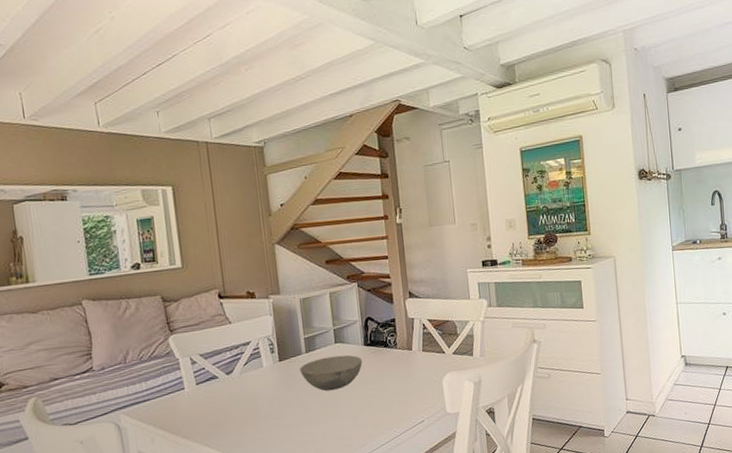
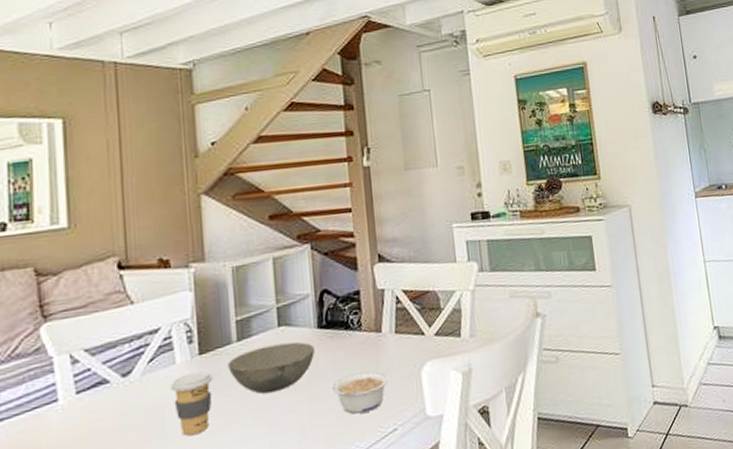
coffee cup: none [260,373,290,418] -> present [171,371,213,436]
legume: none [376,378,418,409] -> present [332,371,390,414]

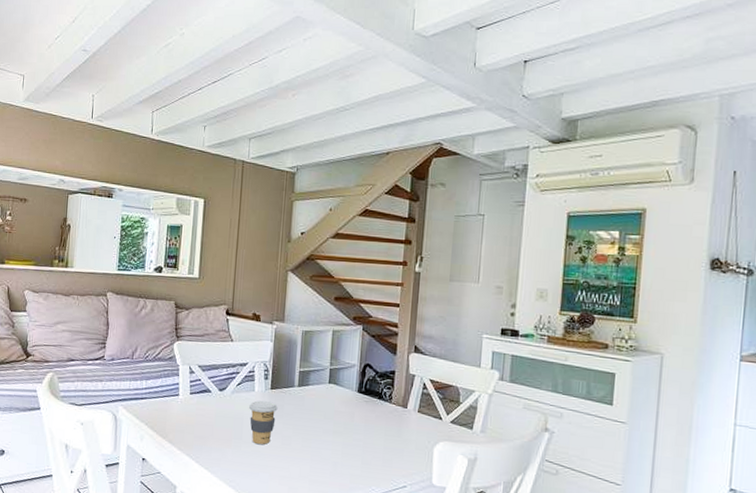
bowl: present [228,341,315,394] -> none [289,395,353,432]
legume: present [332,371,390,414] -> none [361,434,407,467]

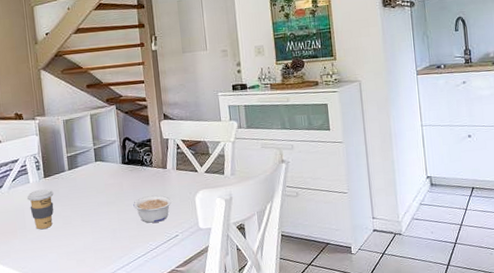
legume: none [361,434,407,467] -> present [133,195,173,223]

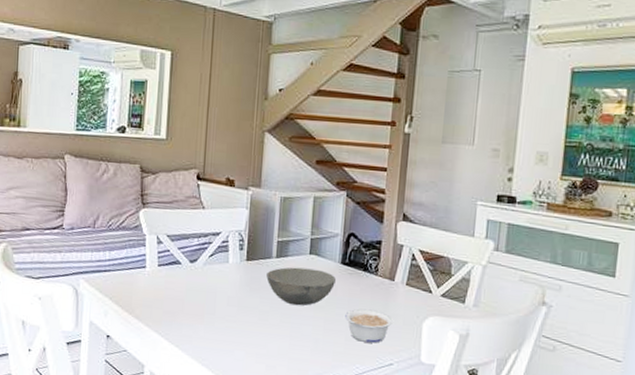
coffee cup: present [27,188,54,230] -> none [223,272,254,321]
bowl: none [63,172,120,206] -> present [266,267,336,306]

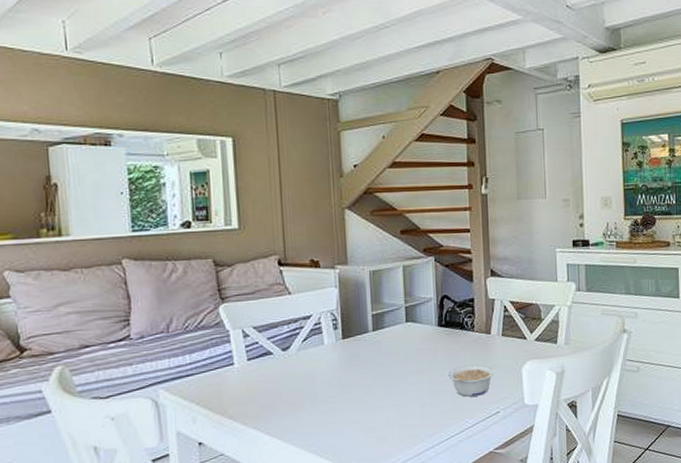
bowl: present [266,267,336,306] -> none [365,335,435,375]

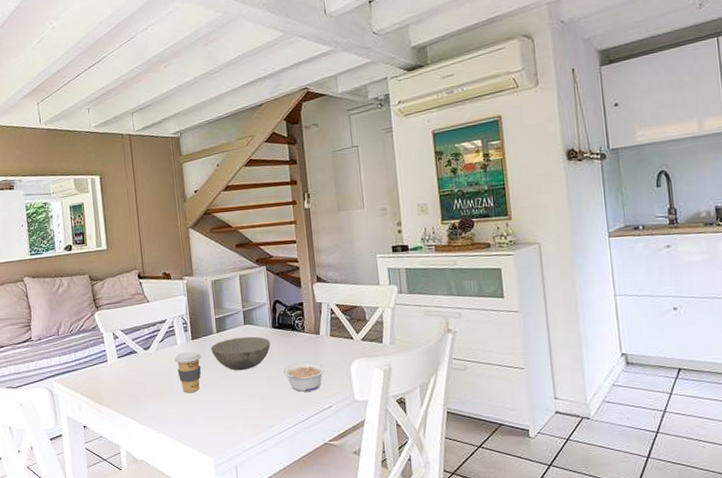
coffee cup: none [320,352,353,401] -> present [175,351,201,393]
bowl: none [365,335,435,375] -> present [211,336,270,371]

